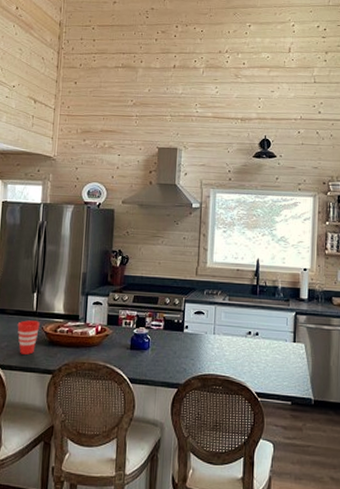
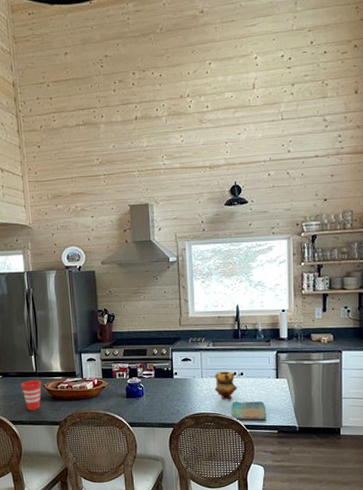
teapot: none [226,329,251,363] -> present [214,371,237,401]
dish towel: none [242,364,280,391] -> present [231,401,266,422]

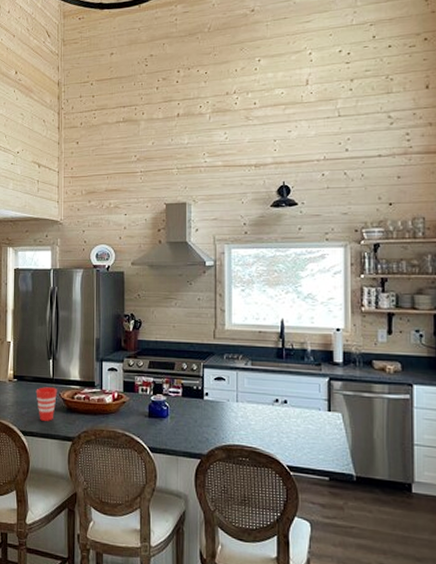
teapot: present [214,371,237,401] -> none [251,397,279,433]
dish towel: present [231,401,266,422] -> none [271,434,315,465]

